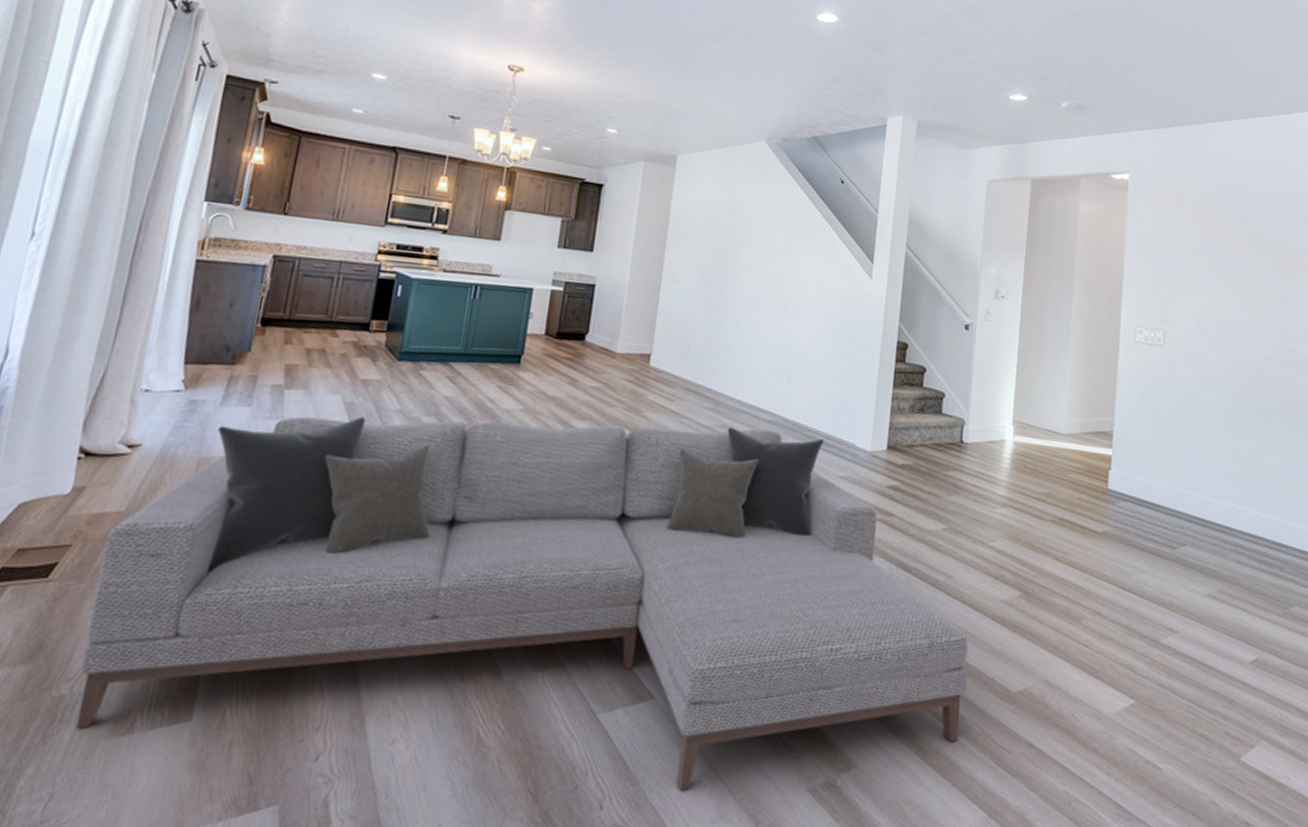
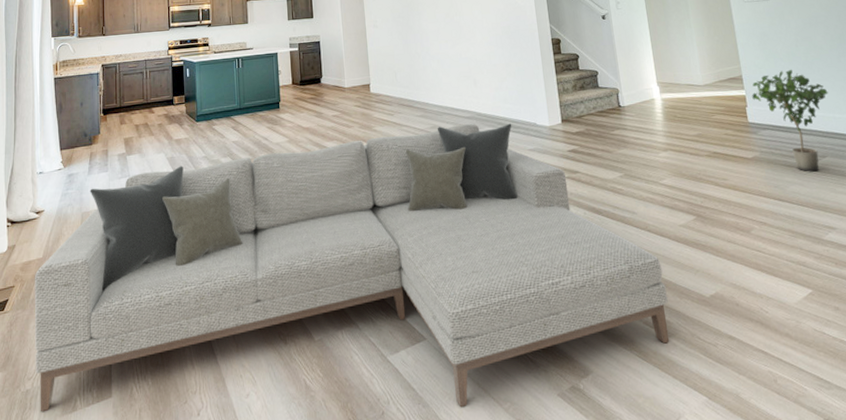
potted plant: none [1119,433,1205,561] -> present [752,69,829,172]

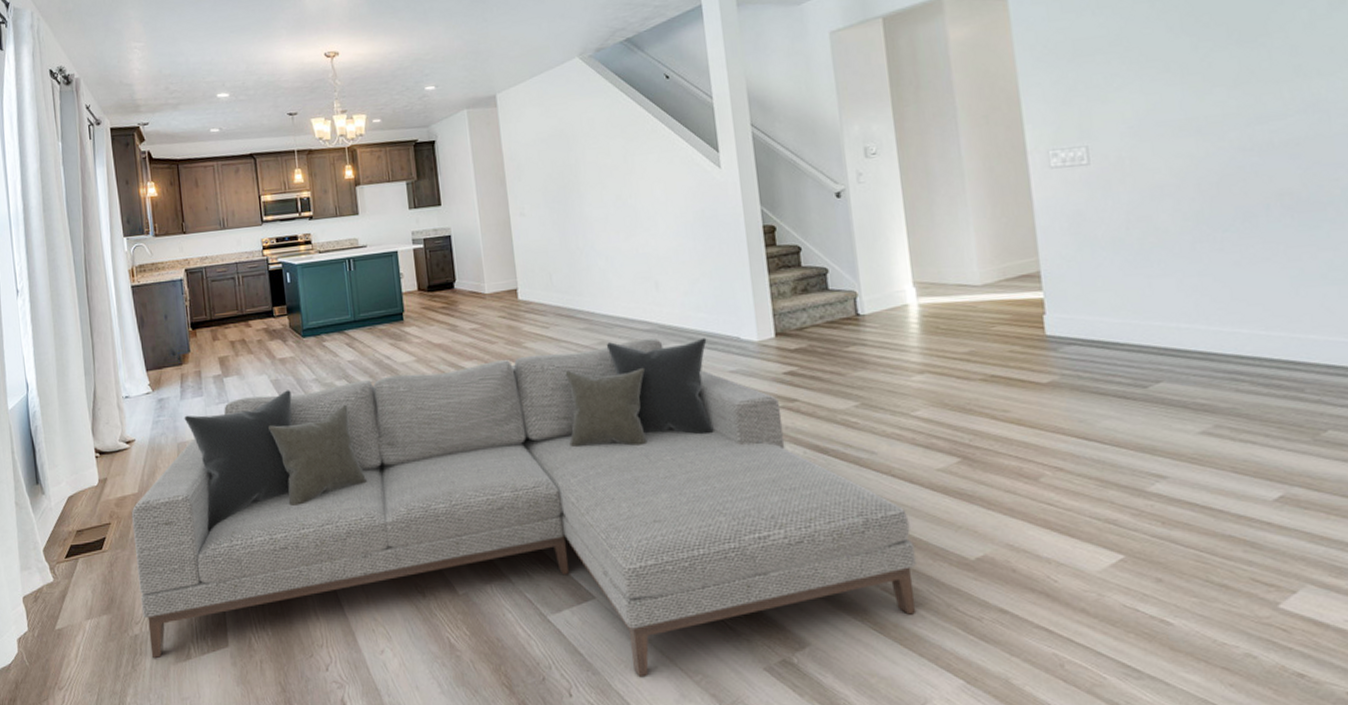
potted plant: present [752,69,829,172] -> none [1053,261,1172,402]

